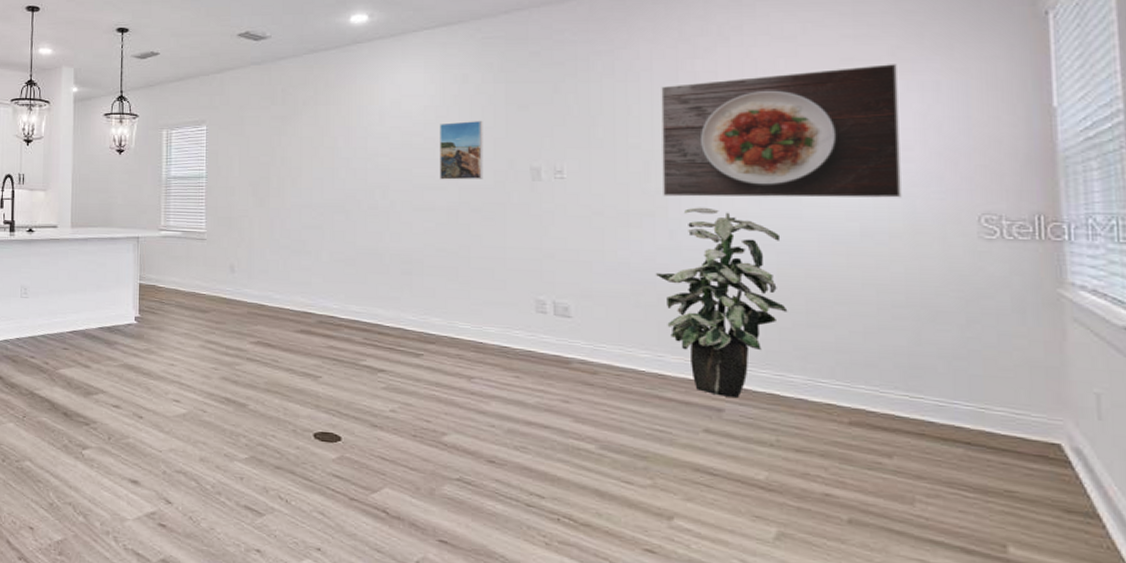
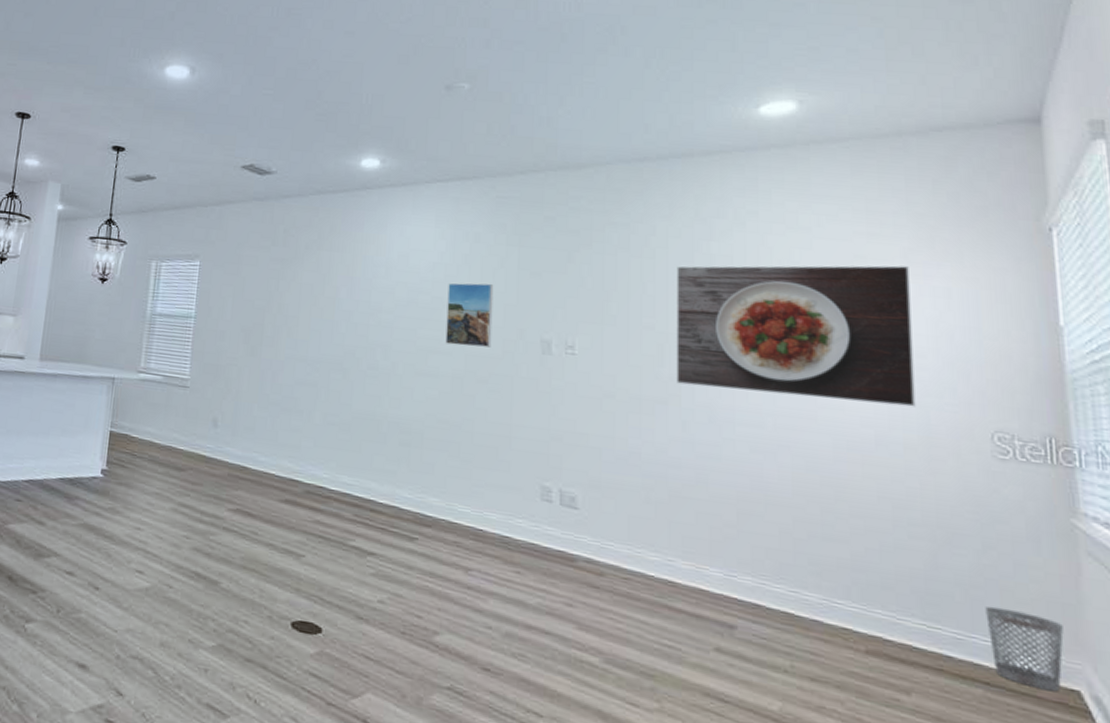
indoor plant: present [655,207,788,399] -> none [666,398,803,615]
wastebasket: none [968,374,1046,447] -> present [985,606,1064,692]

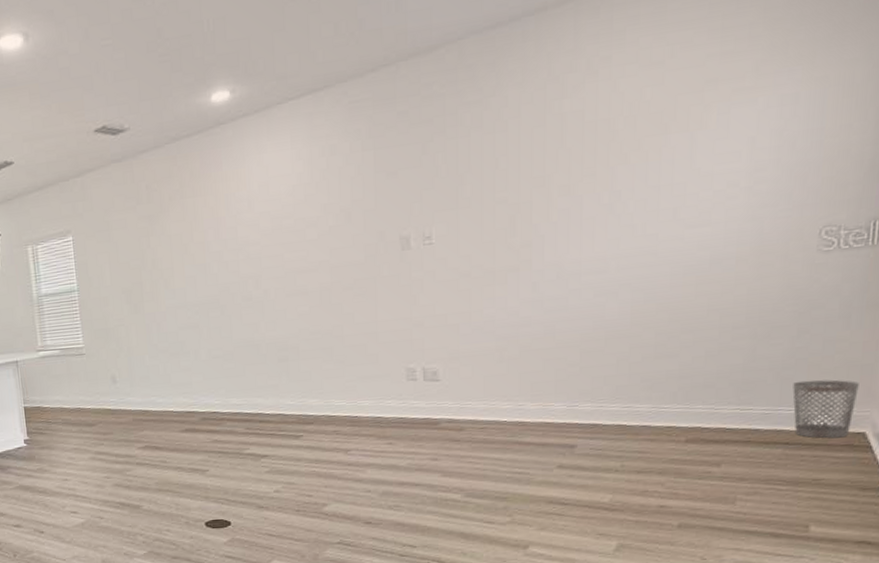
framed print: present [445,283,494,347] -> none [309,193,354,262]
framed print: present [677,265,916,407] -> none [527,80,759,249]

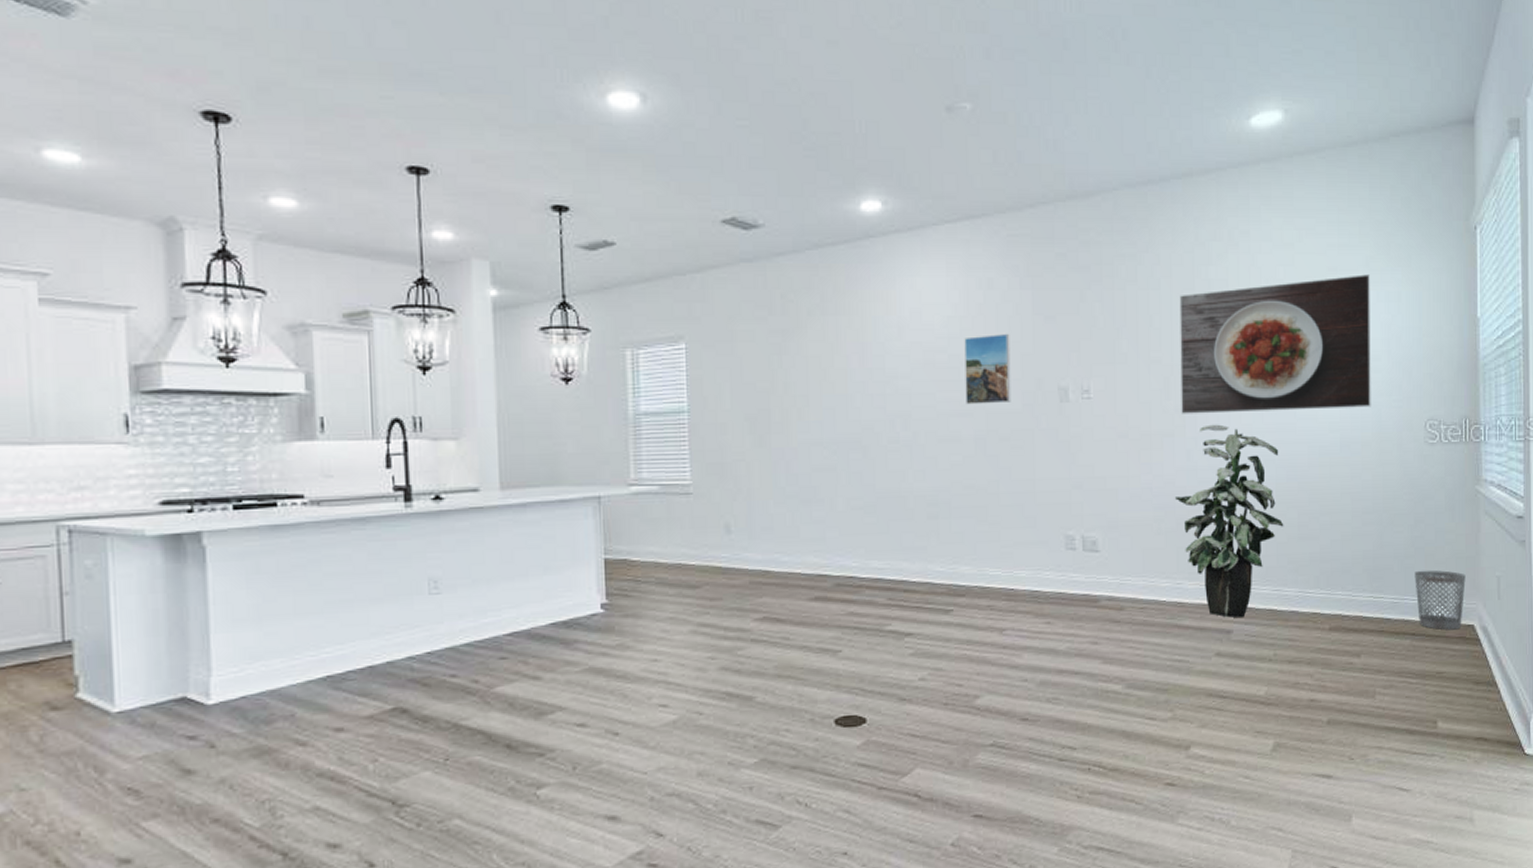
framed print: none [309,193,354,262] -> present [964,333,1011,405]
indoor plant: none [518,255,639,434] -> present [1174,424,1284,619]
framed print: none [527,80,759,249] -> present [1179,274,1371,414]

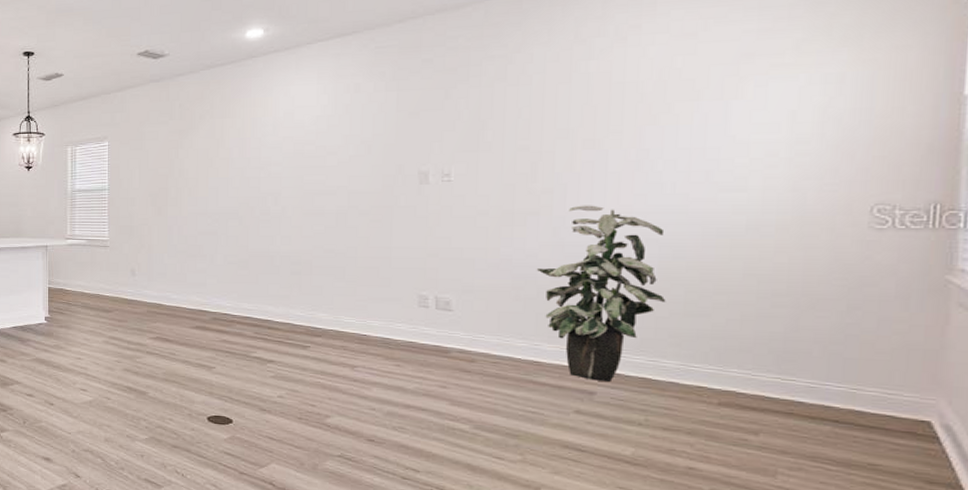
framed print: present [964,333,1011,405] -> none [330,127,374,186]
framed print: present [1179,274,1371,414] -> none [549,57,800,196]
wastebasket: present [1414,570,1466,630] -> none [842,358,922,424]

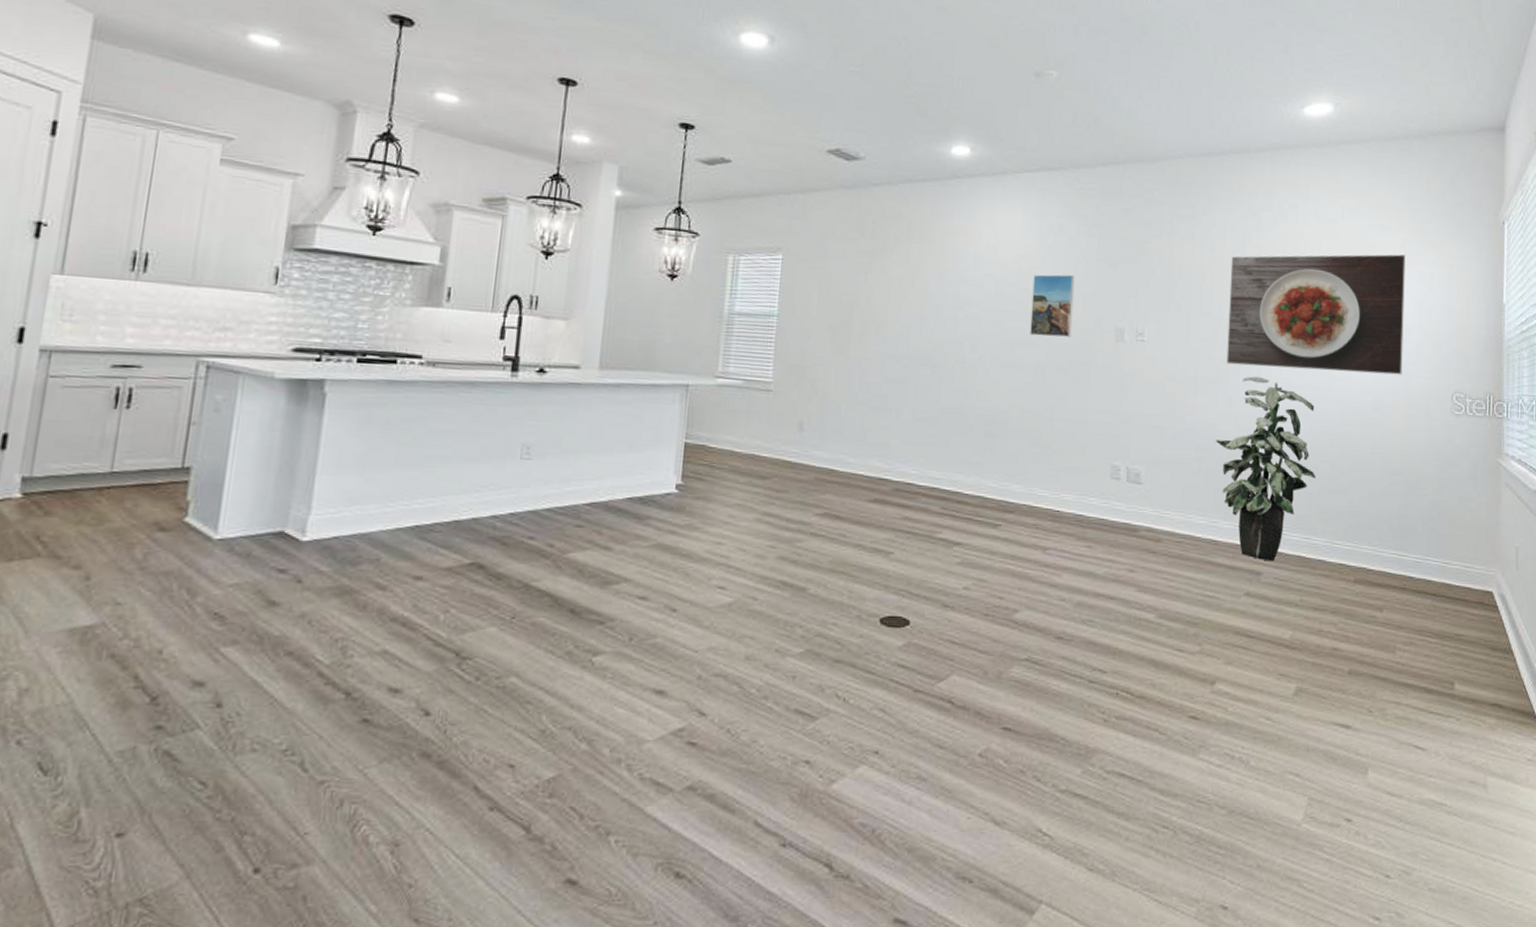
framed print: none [330,127,374,186] -> present [1030,274,1075,338]
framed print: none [549,57,800,196] -> present [1226,254,1406,375]

